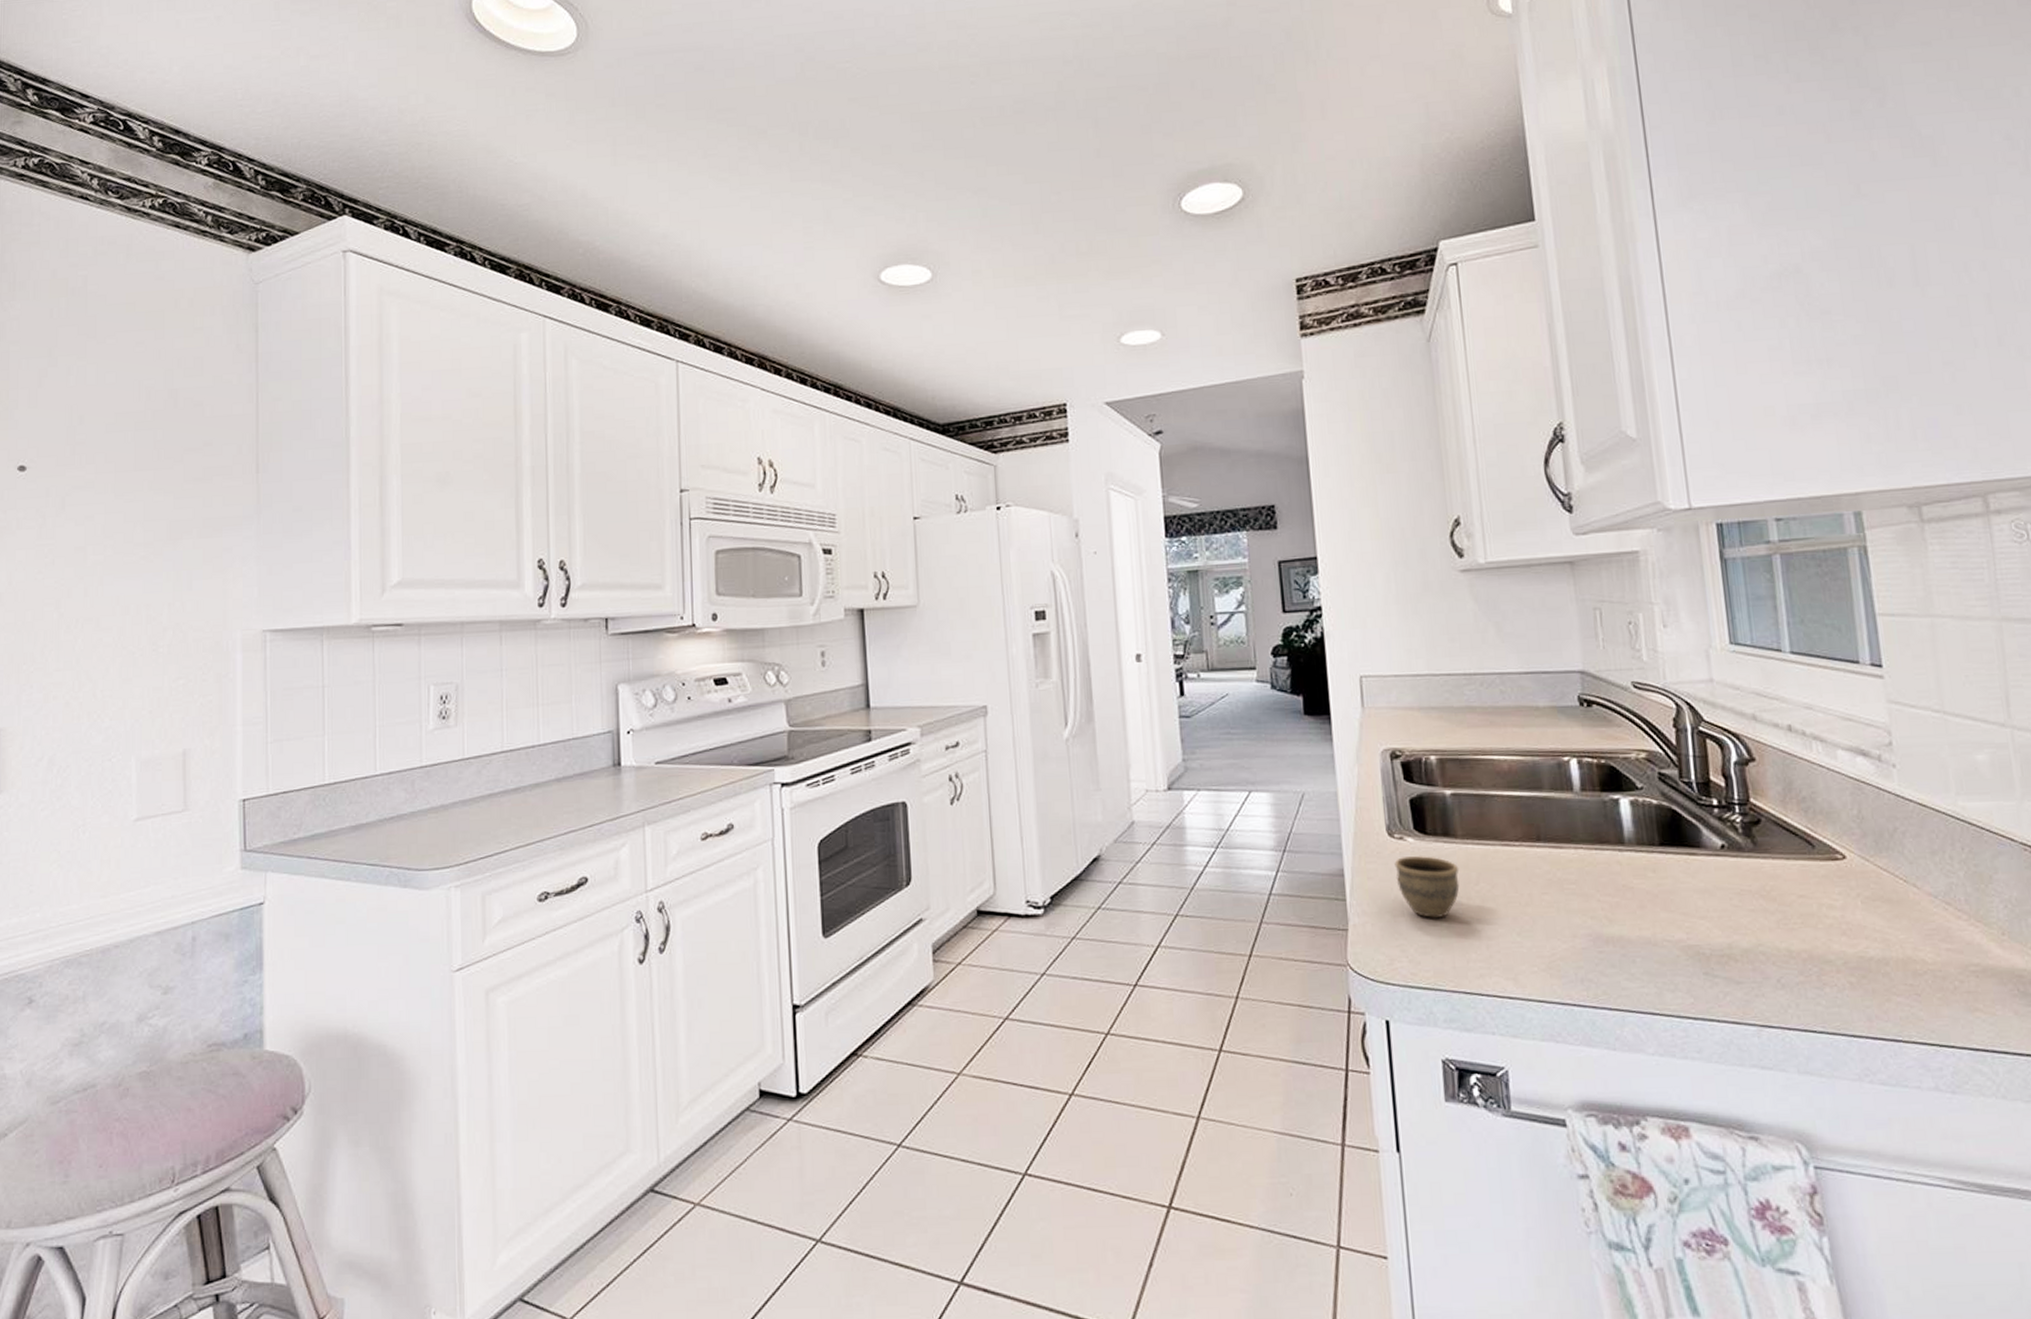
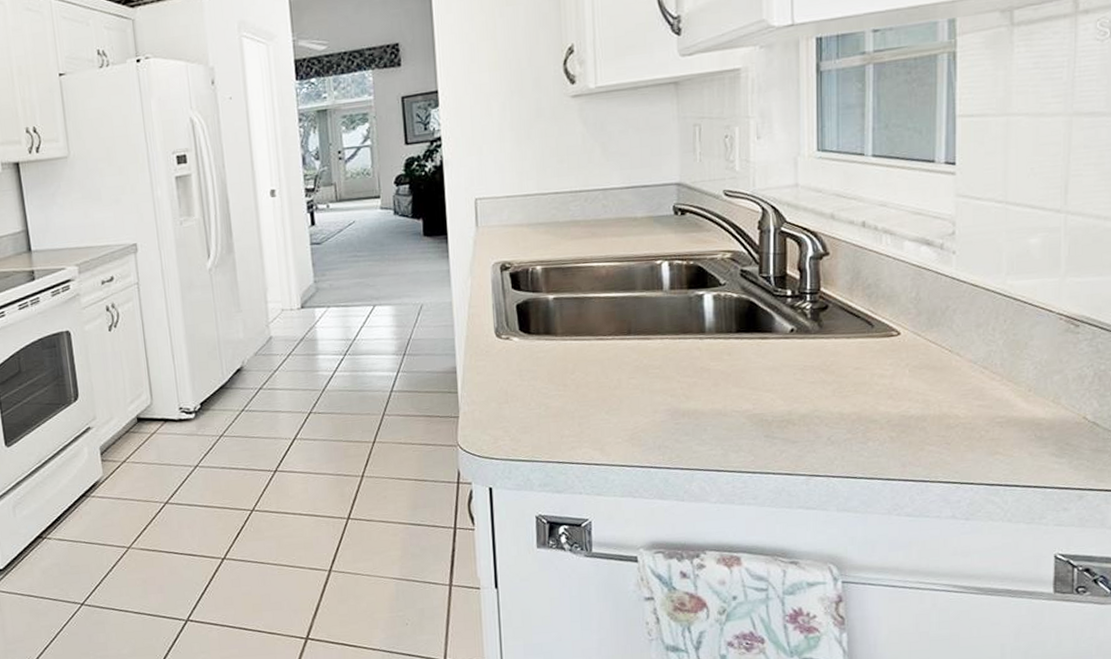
cup: present [1394,856,1460,919] -> none [501,352,558,404]

